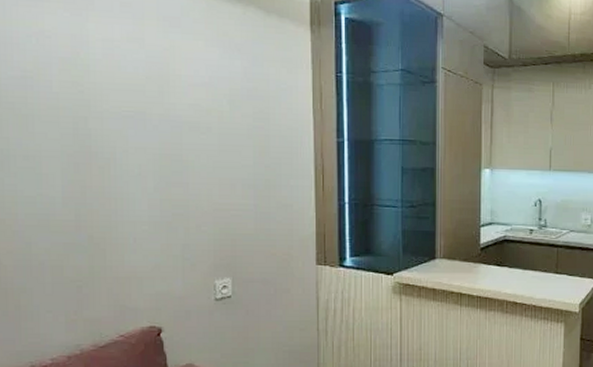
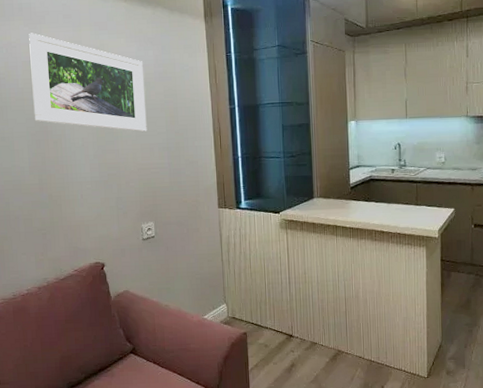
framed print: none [70,21,228,162] -> present [29,33,147,132]

